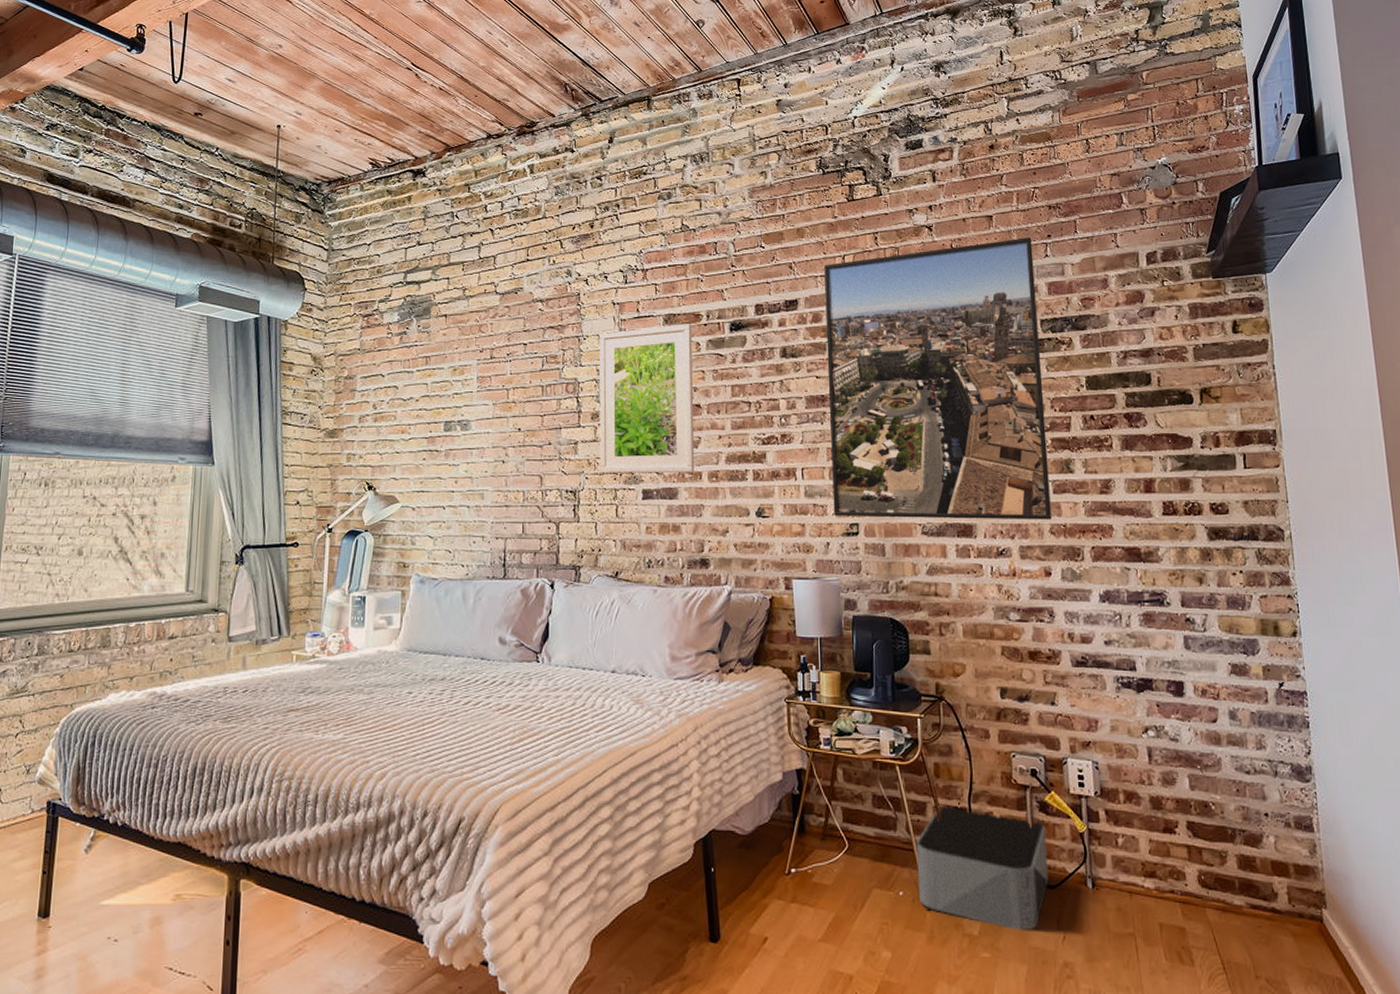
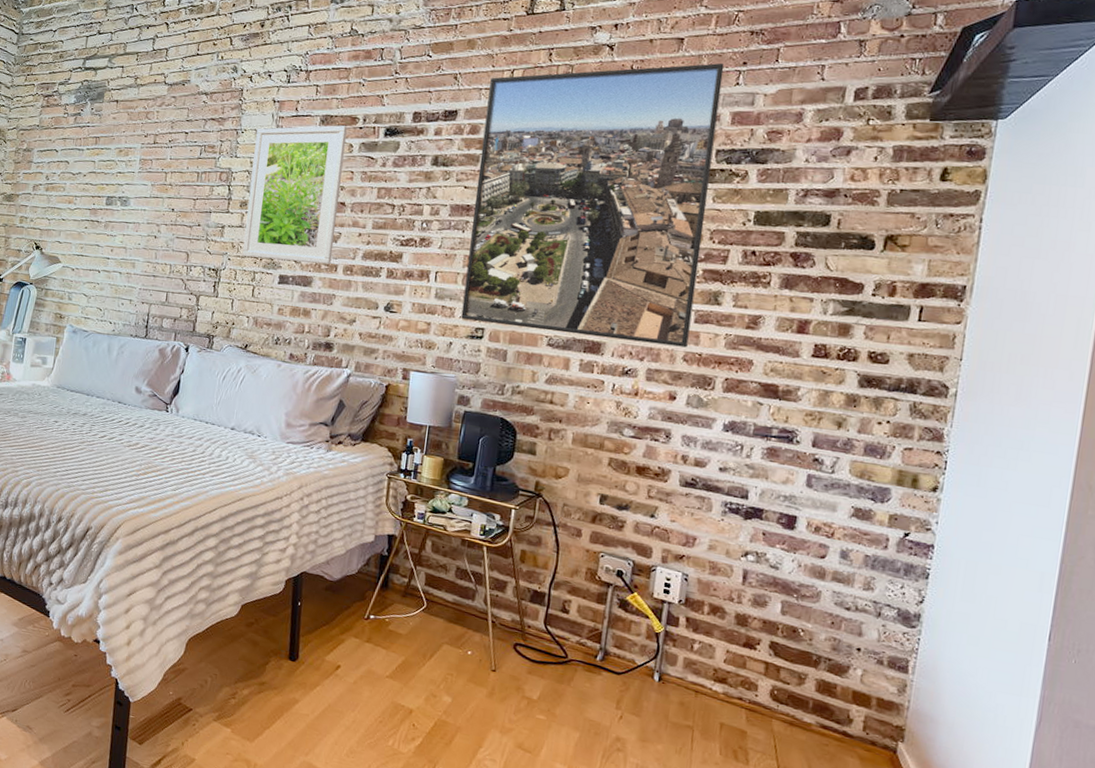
storage bin: present [916,804,1049,931] -> none [485,586,622,705]

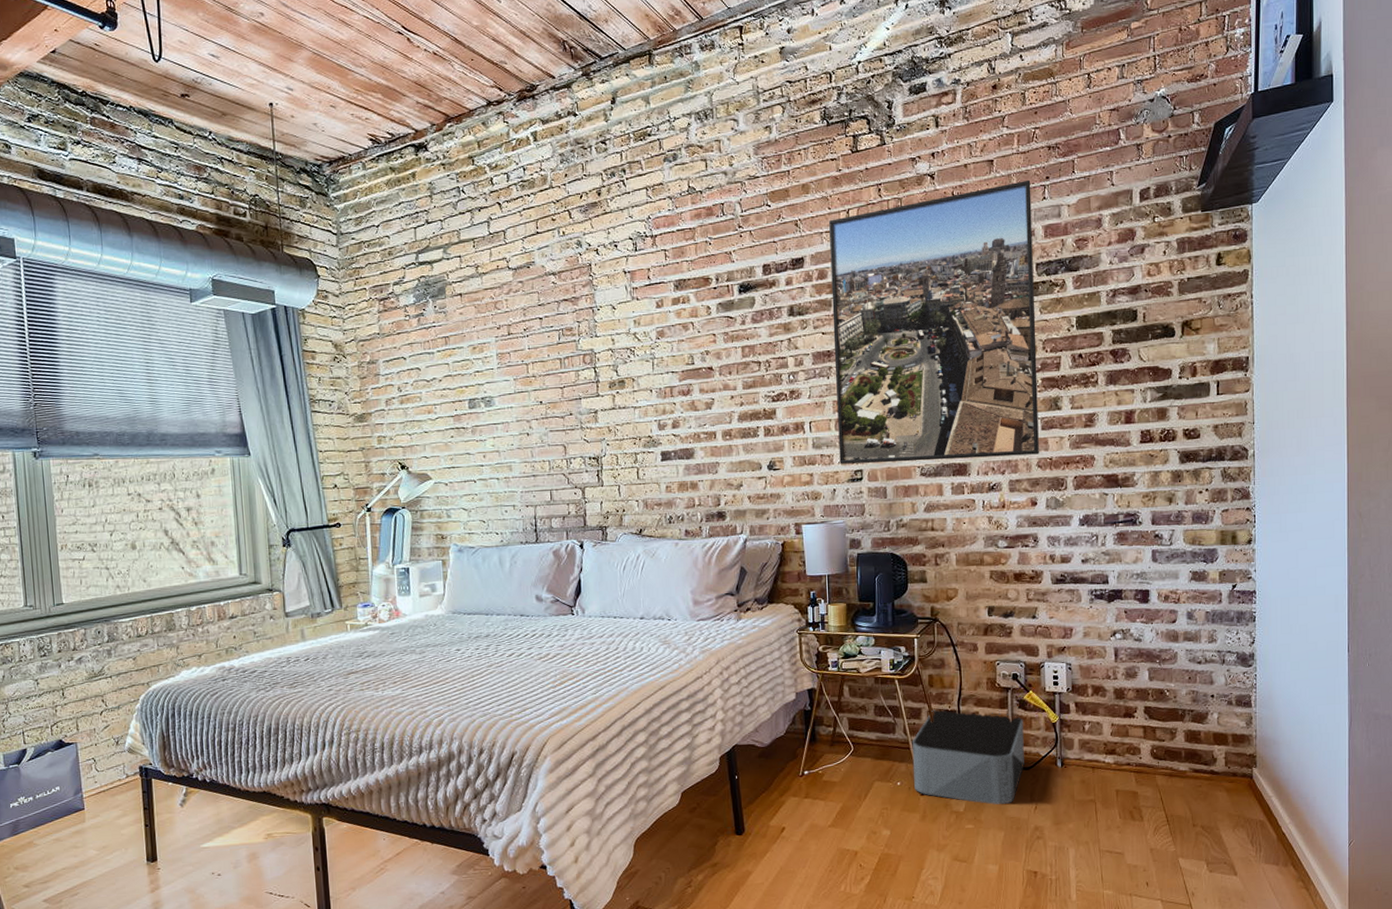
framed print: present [242,125,347,265] -> none [613,288,709,439]
storage bin: none [485,586,622,705] -> present [912,708,1024,805]

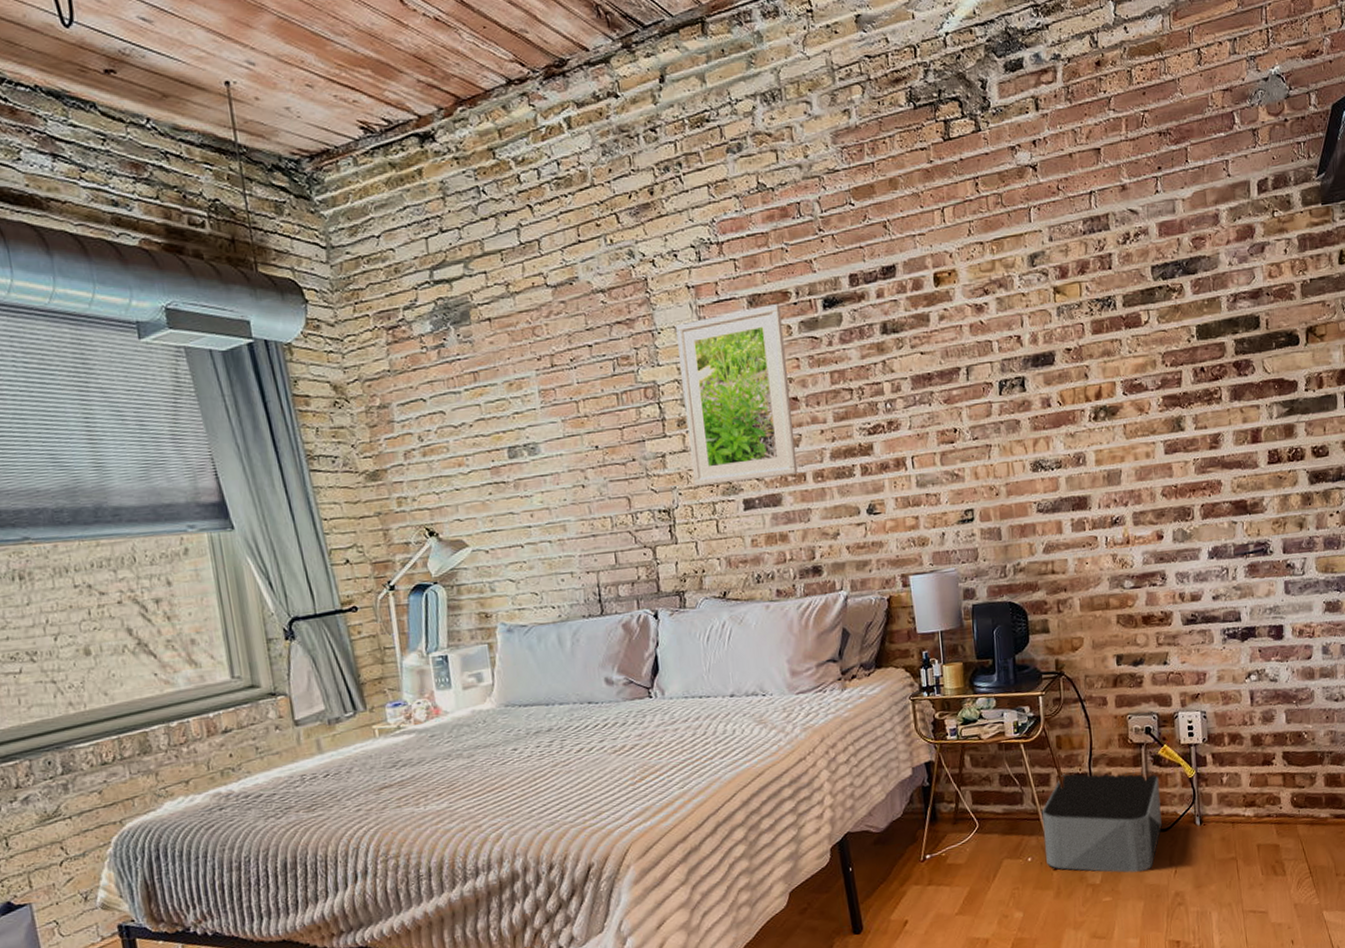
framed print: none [613,288,709,439] -> present [676,304,798,486]
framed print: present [829,179,1039,464] -> none [922,170,1163,504]

